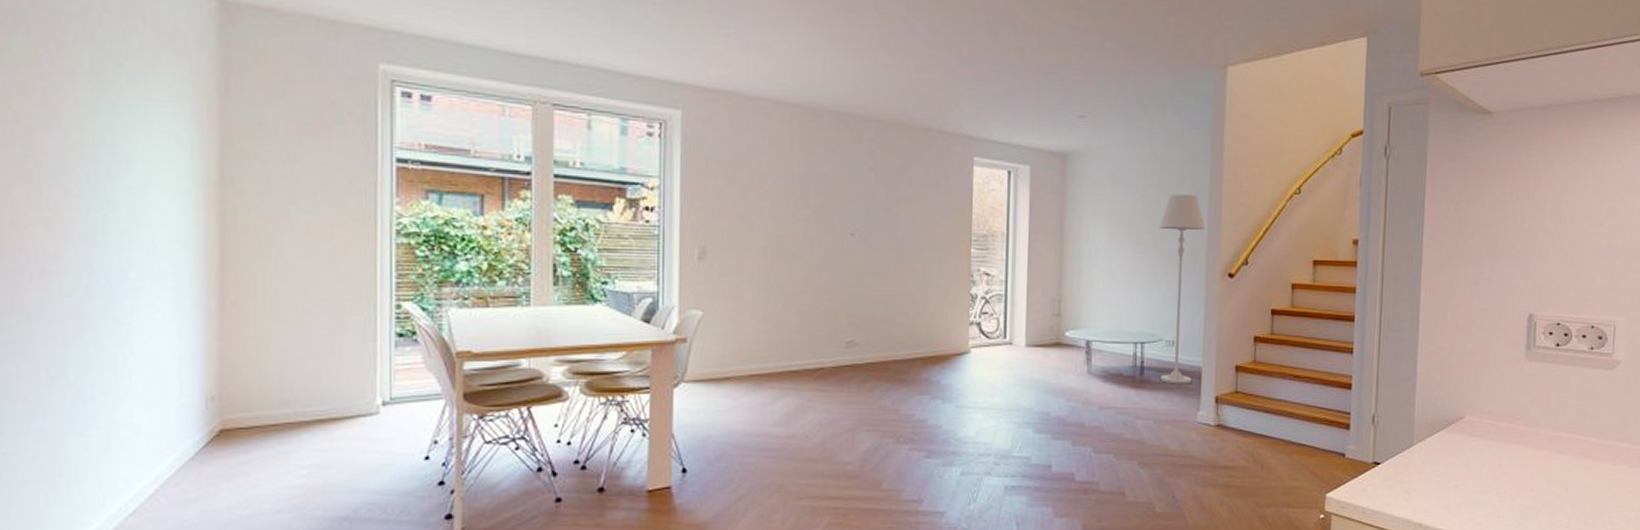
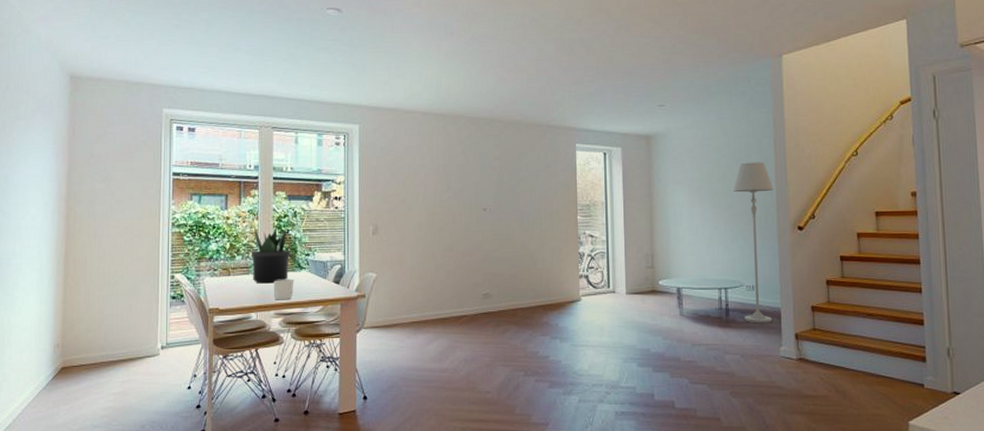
planter: none [520,241,580,320] -> present [251,226,291,284]
mug: none [554,315,583,343] -> present [273,280,293,300]

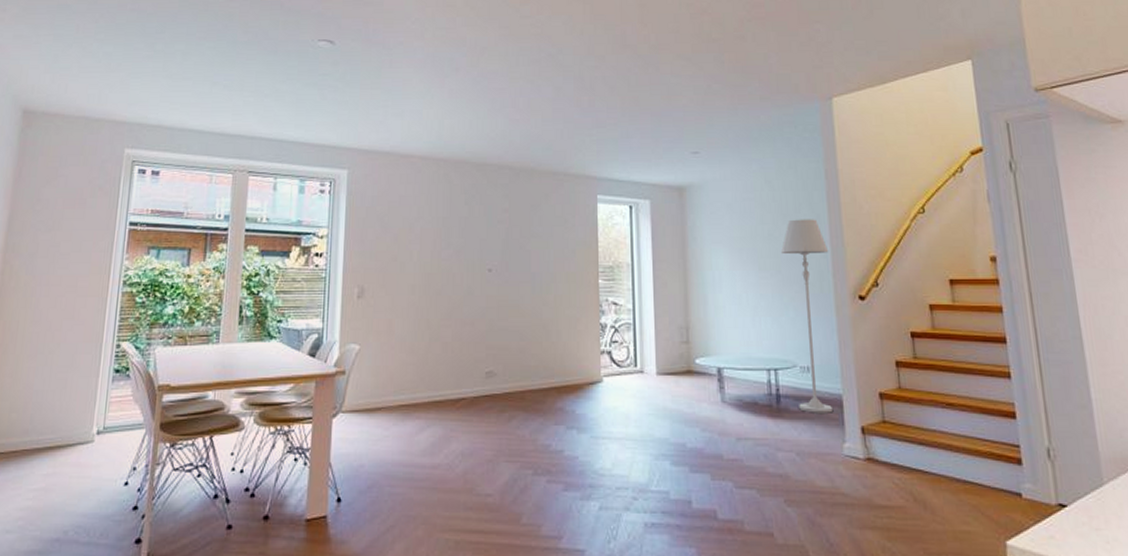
planter: present [251,226,291,284] -> none [213,287,260,356]
mug: present [273,280,293,300] -> none [236,351,261,376]

